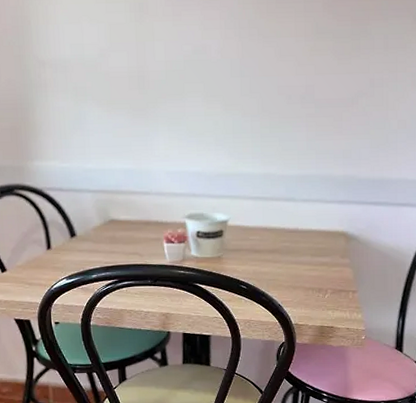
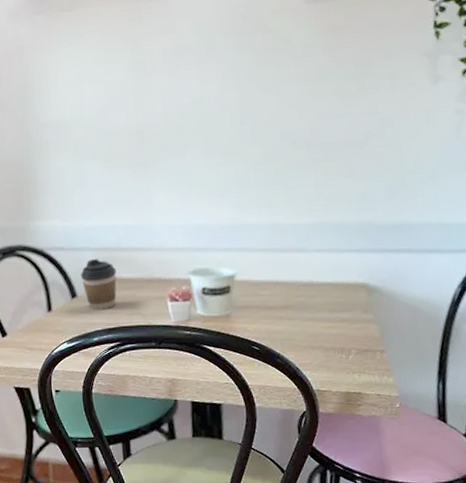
coffee cup: none [79,200,115,249] -> present [80,258,117,310]

